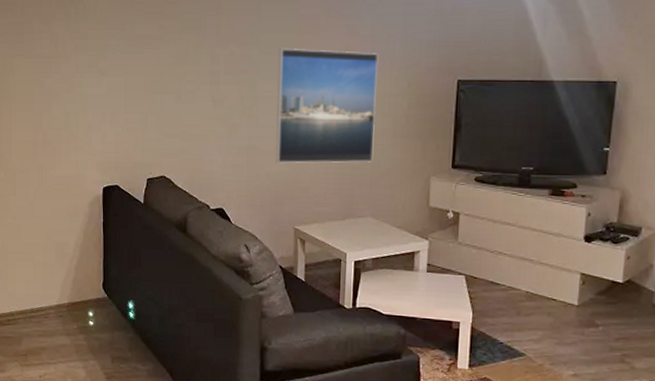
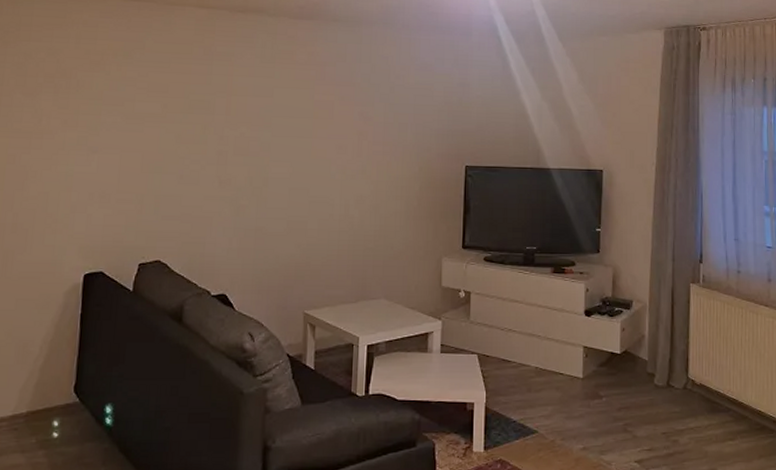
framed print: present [275,49,379,164] -> none [285,132,391,246]

